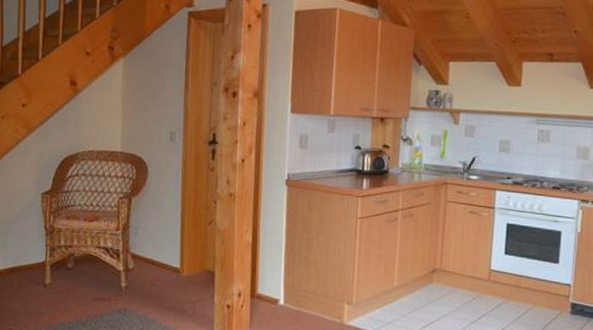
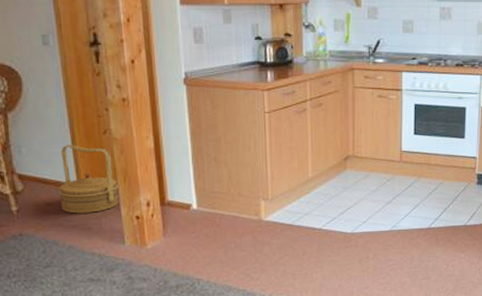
woven basket: none [163,231,216,297] -> present [58,145,119,214]

